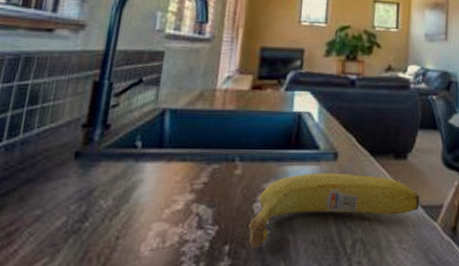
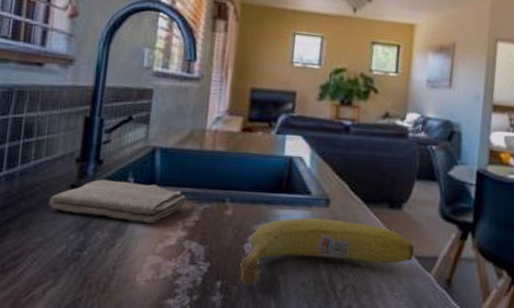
washcloth: none [50,145,195,188] -> present [49,179,187,224]

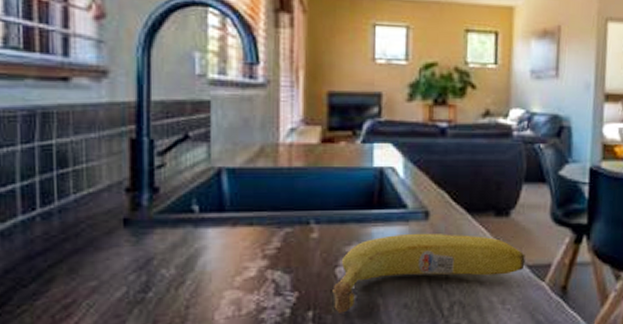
washcloth: present [49,179,187,224] -> none [99,209,263,255]

